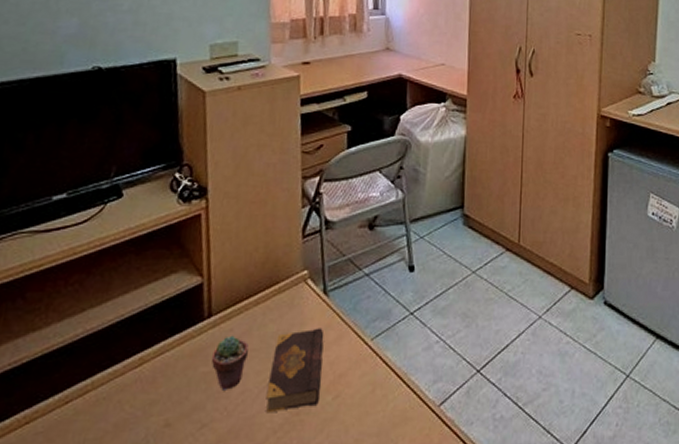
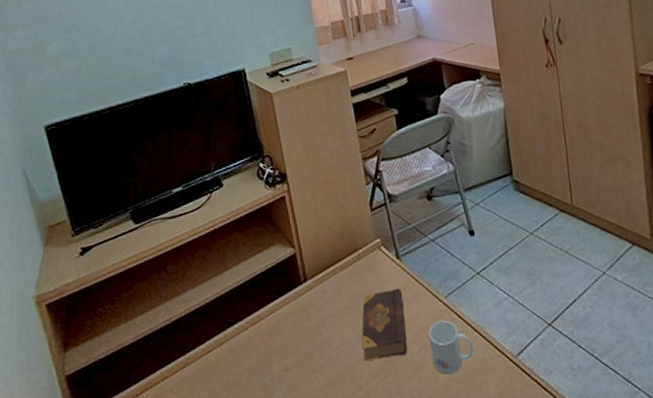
potted succulent: present [211,335,249,390] -> none [312,296,341,342]
mug: none [346,365,394,428] -> present [429,320,474,375]

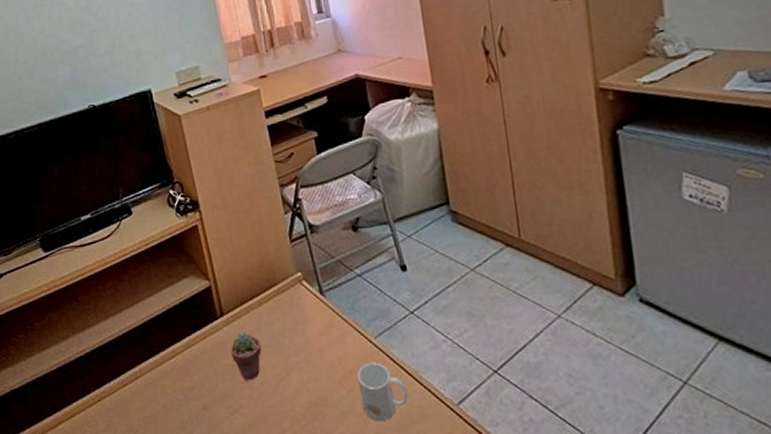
potted succulent: none [312,296,341,342] -> present [230,332,261,381]
book: present [361,288,408,362] -> none [284,326,334,403]

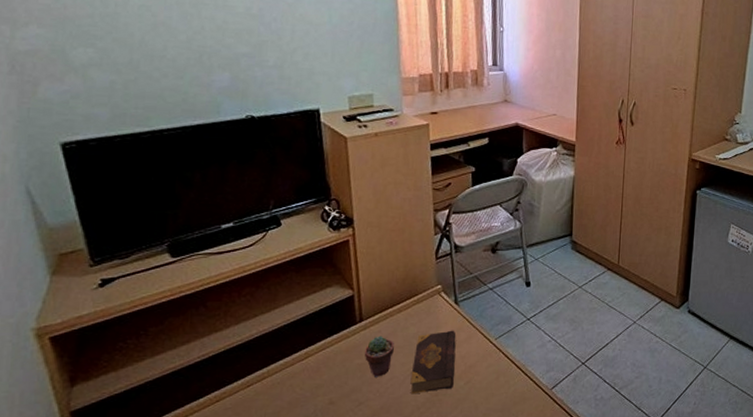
book: none [284,326,334,403] -> present [410,330,457,395]
mug: present [357,362,409,422] -> none [475,359,515,405]

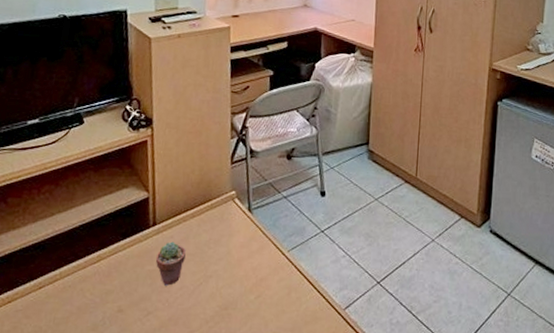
book: present [410,330,457,395] -> none [200,239,249,307]

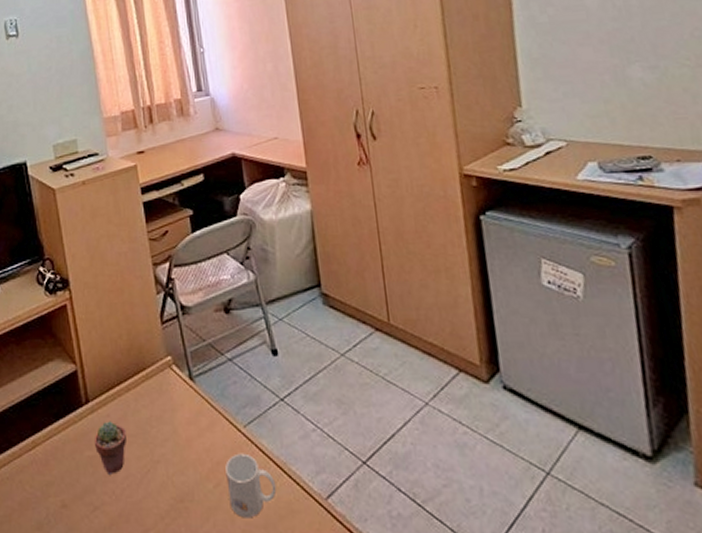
mug: none [266,272,307,323] -> present [225,453,277,518]

